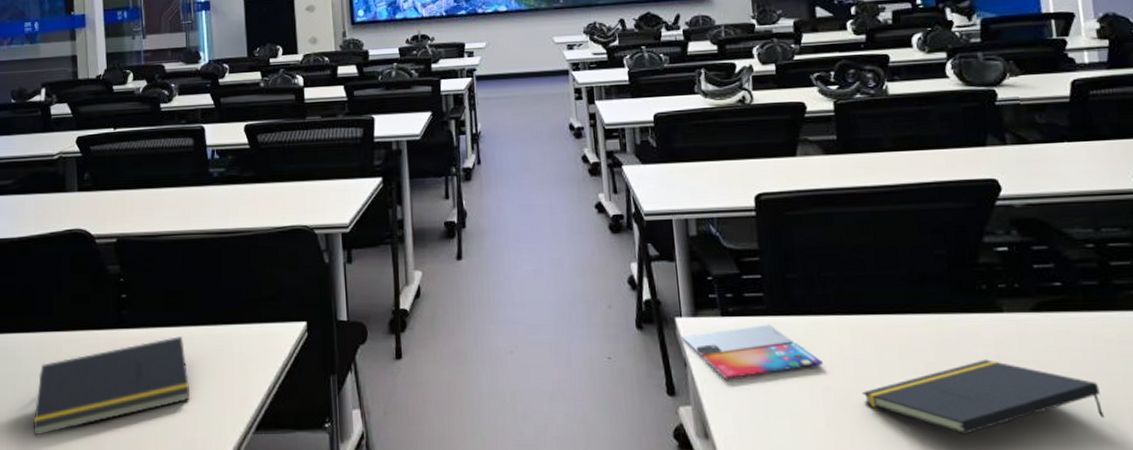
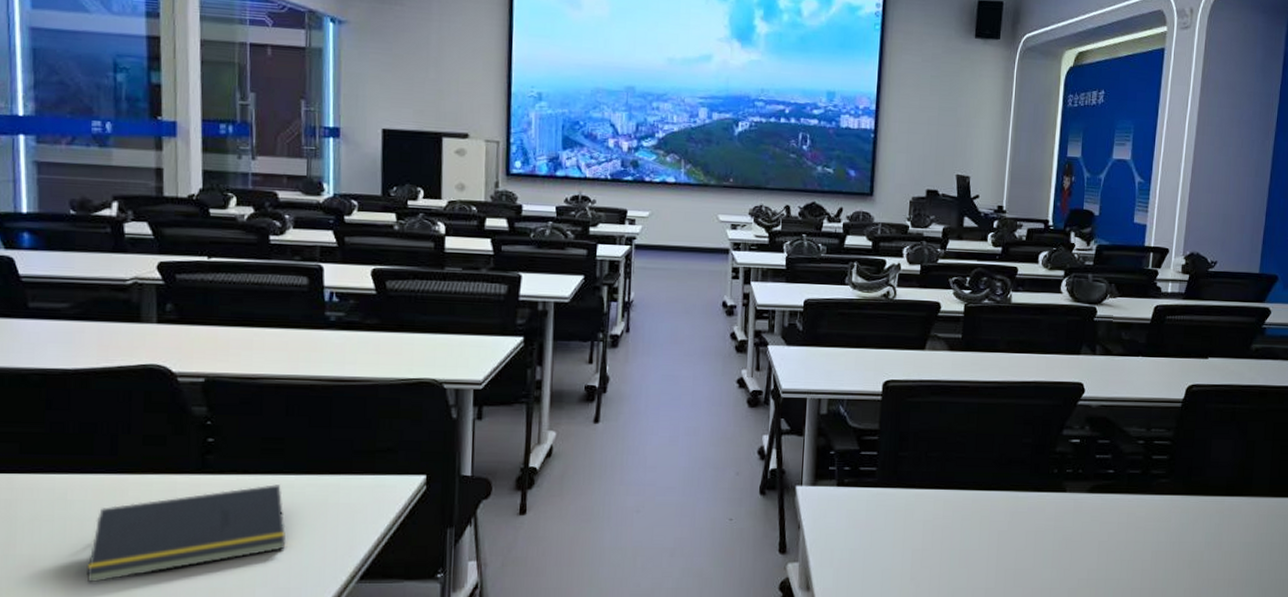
smartphone: present [681,324,823,378] -> none [799,495,917,540]
notepad: present [861,359,1105,435] -> none [944,529,1125,589]

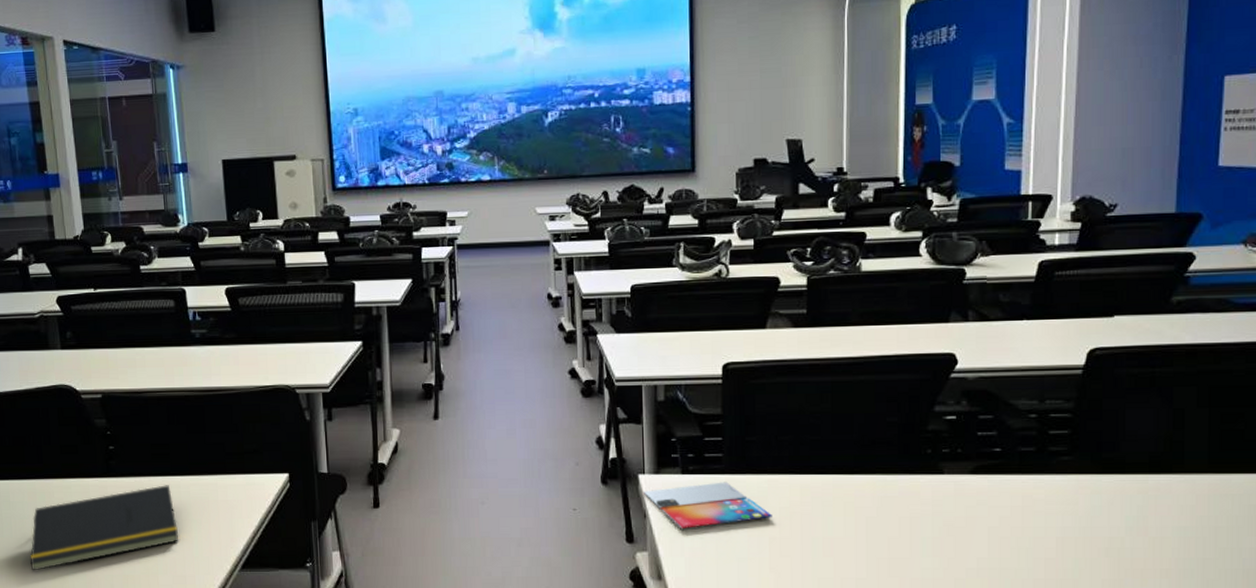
smartphone: none [799,495,917,540] -> present [642,482,772,528]

